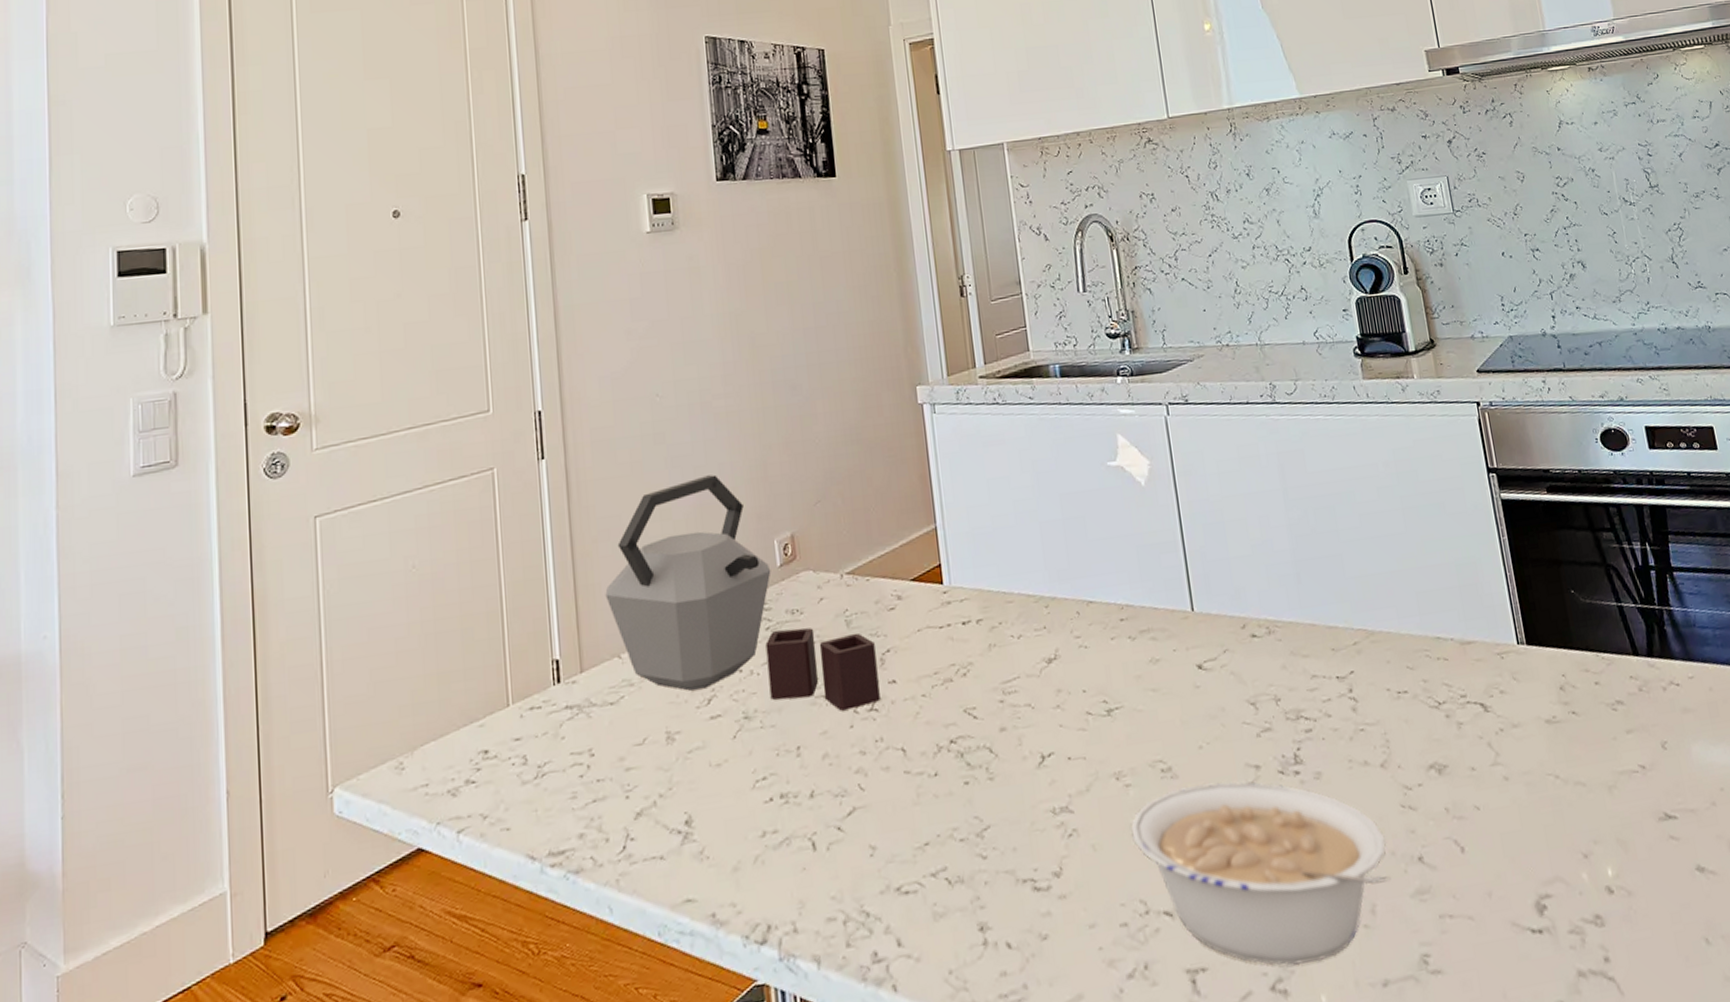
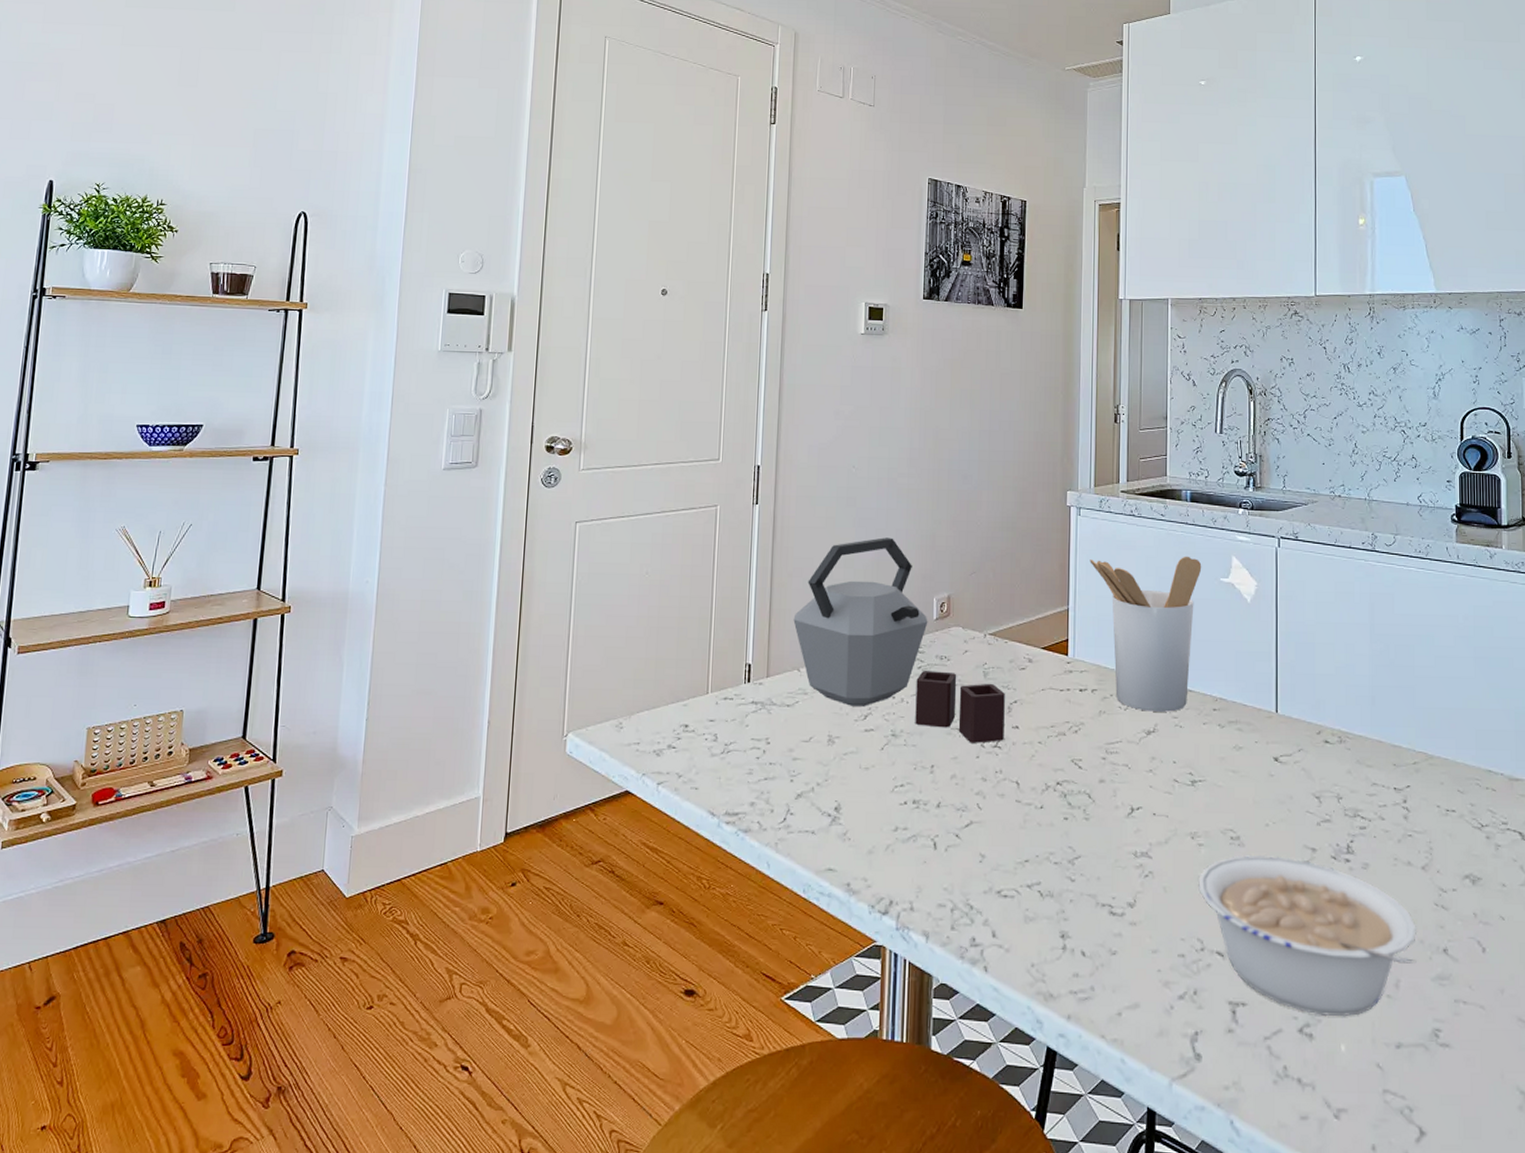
utensil holder: none [953,441,1089,636] -> present [1090,556,1202,712]

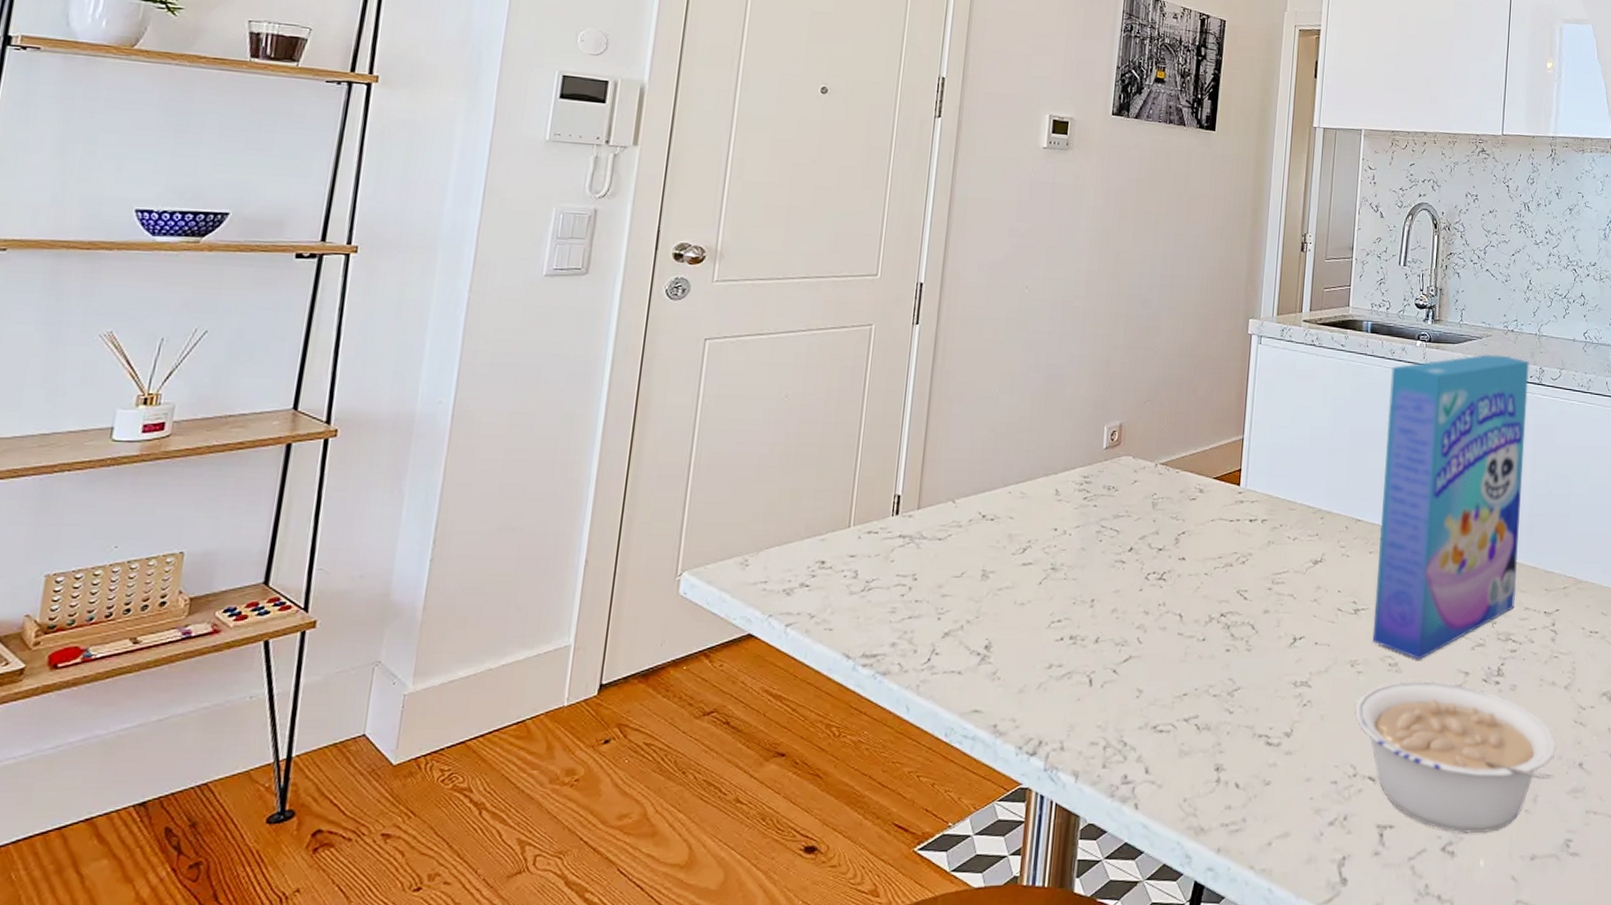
kettle: present [793,537,1005,743] -> none [950,362,1173,576]
utensil holder: present [1090,556,1202,712] -> none [1268,386,1378,541]
cereal box: none [1212,521,1362,834] -> present [1372,354,1530,660]

